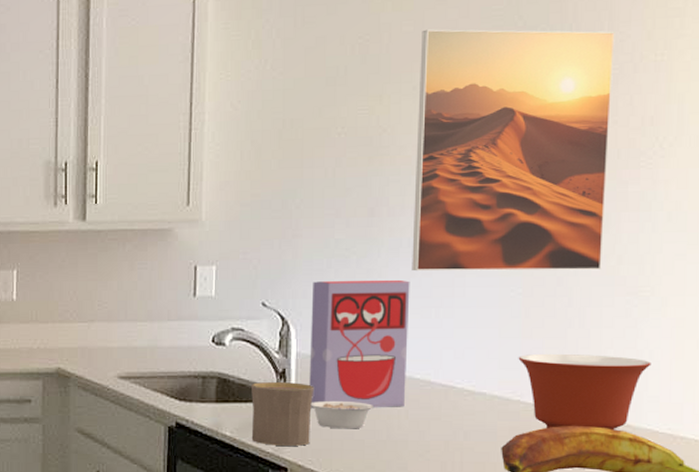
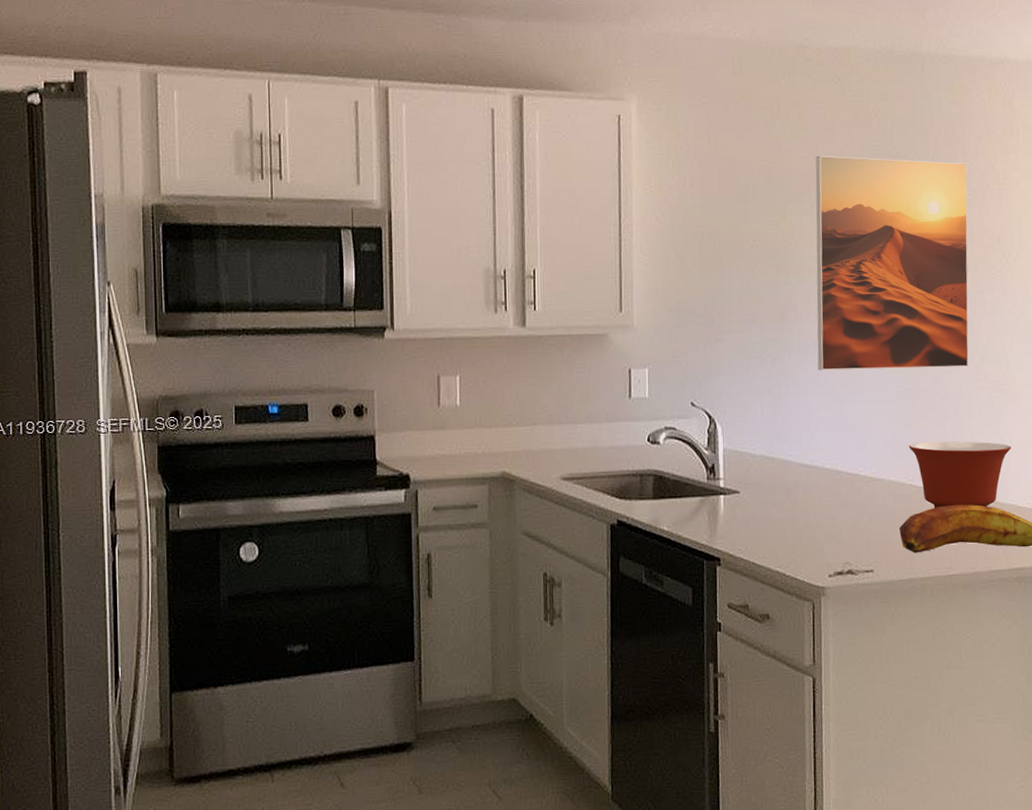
cup: present [250,382,315,446] -> none [684,477,741,537]
cereal box: present [309,280,410,408] -> none [734,379,819,500]
legume: present [310,400,385,429] -> none [738,492,802,519]

